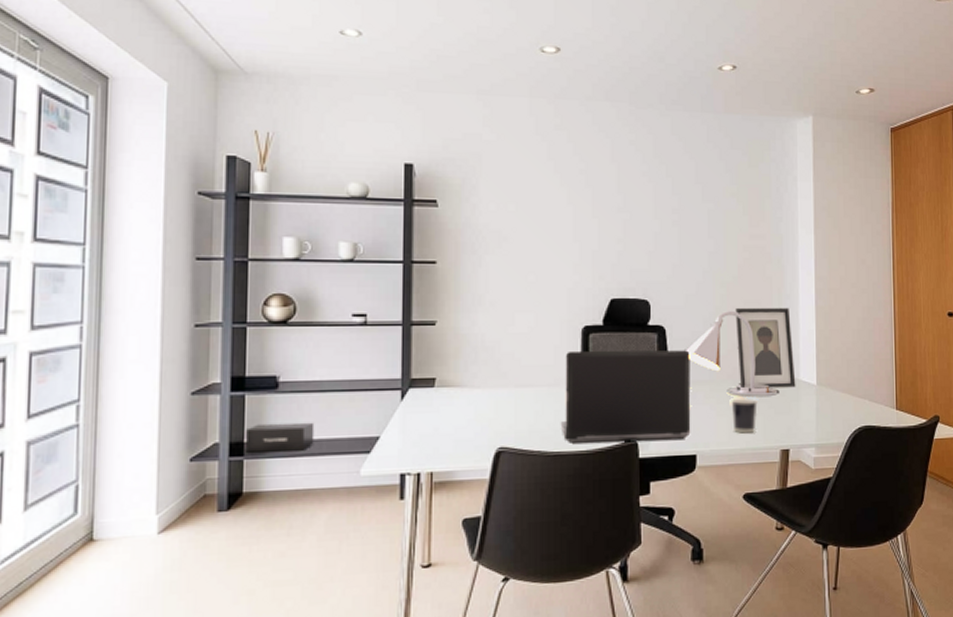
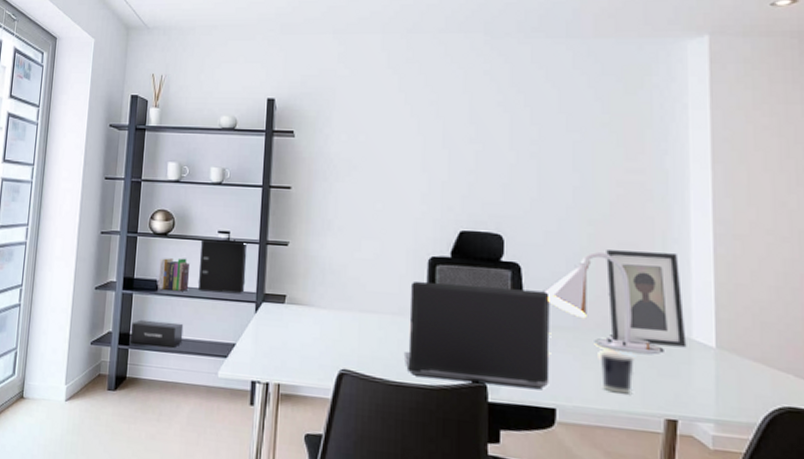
books: none [278,348,319,386] -> present [158,258,190,291]
binder: none [331,324,387,383] -> present [198,239,246,294]

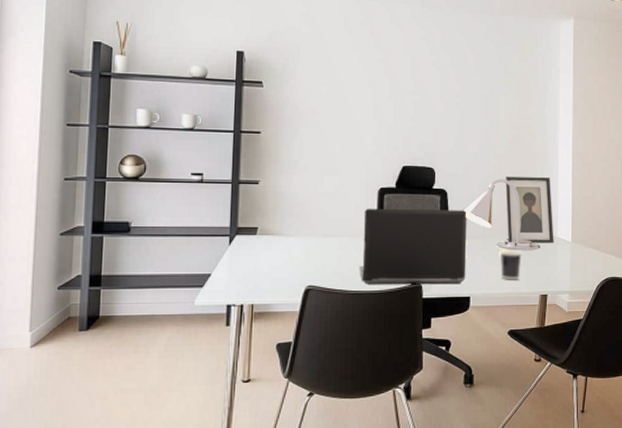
box: present [131,319,184,348] -> none [103,260,159,284]
books: present [158,258,190,291] -> none [130,200,164,231]
binder: present [198,239,246,294] -> none [173,181,219,230]

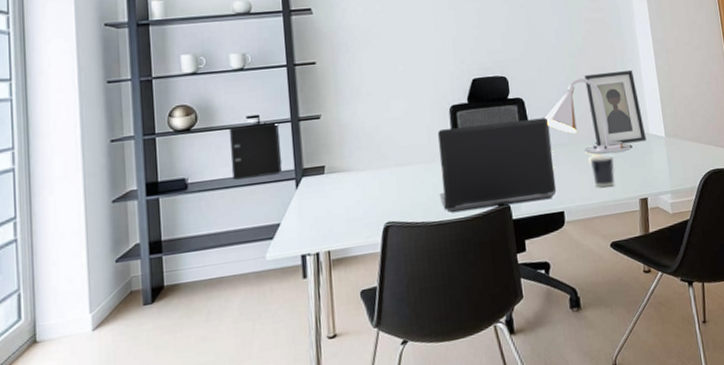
binder: none [173,181,219,230] -> present [230,122,282,180]

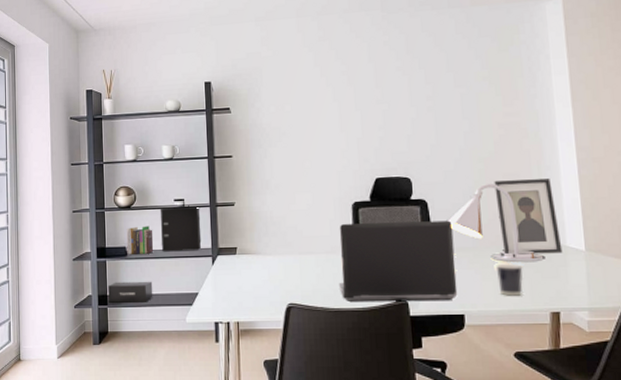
box: none [163,216,223,250] -> present [108,281,153,303]
books: none [185,150,223,187] -> present [126,225,154,254]

